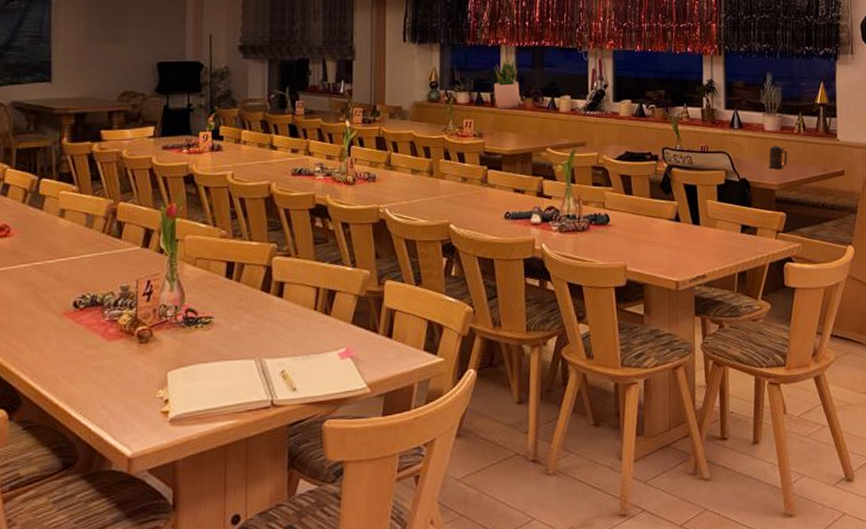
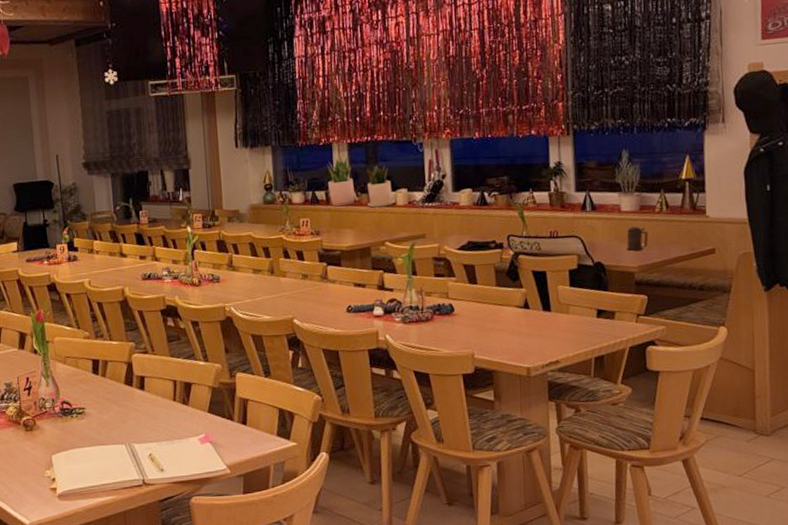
planter: none [532,70,559,113] -> present [366,165,396,208]

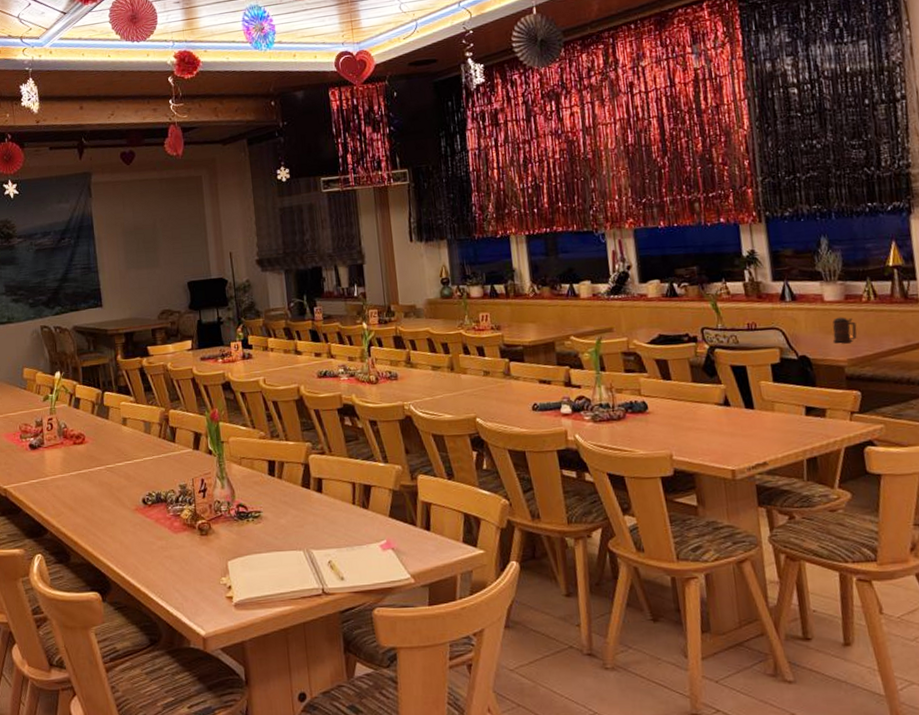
planter: present [327,155,355,207] -> none [505,247,536,301]
planter: present [366,165,396,208] -> none [546,257,579,301]

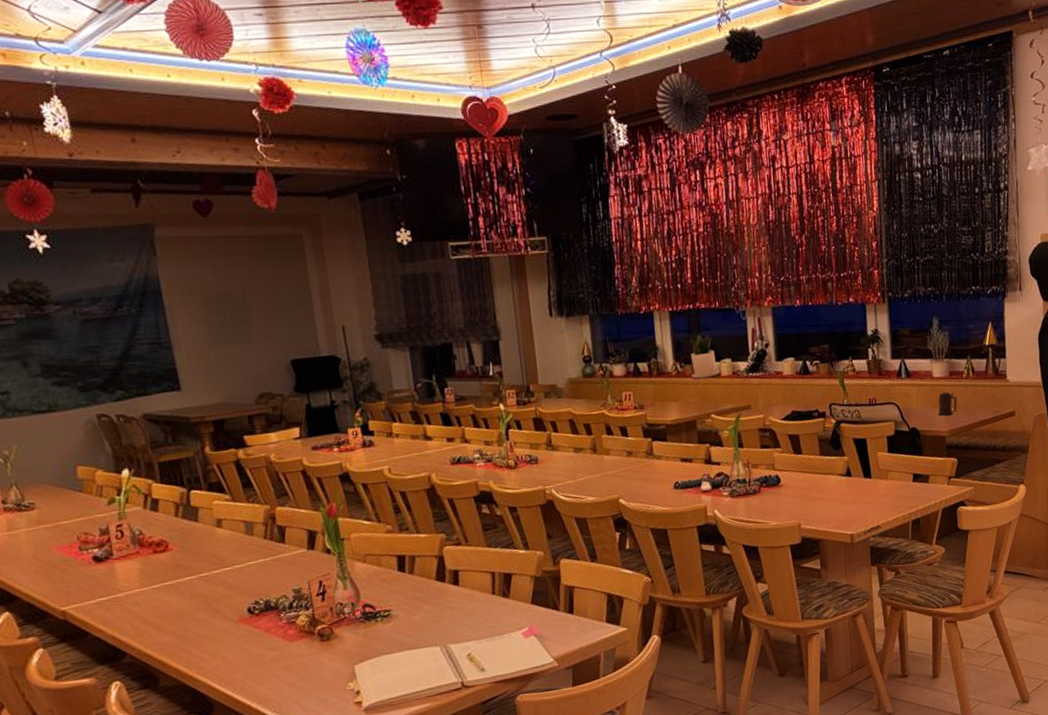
planter: none [546,257,579,301] -> present [689,334,720,379]

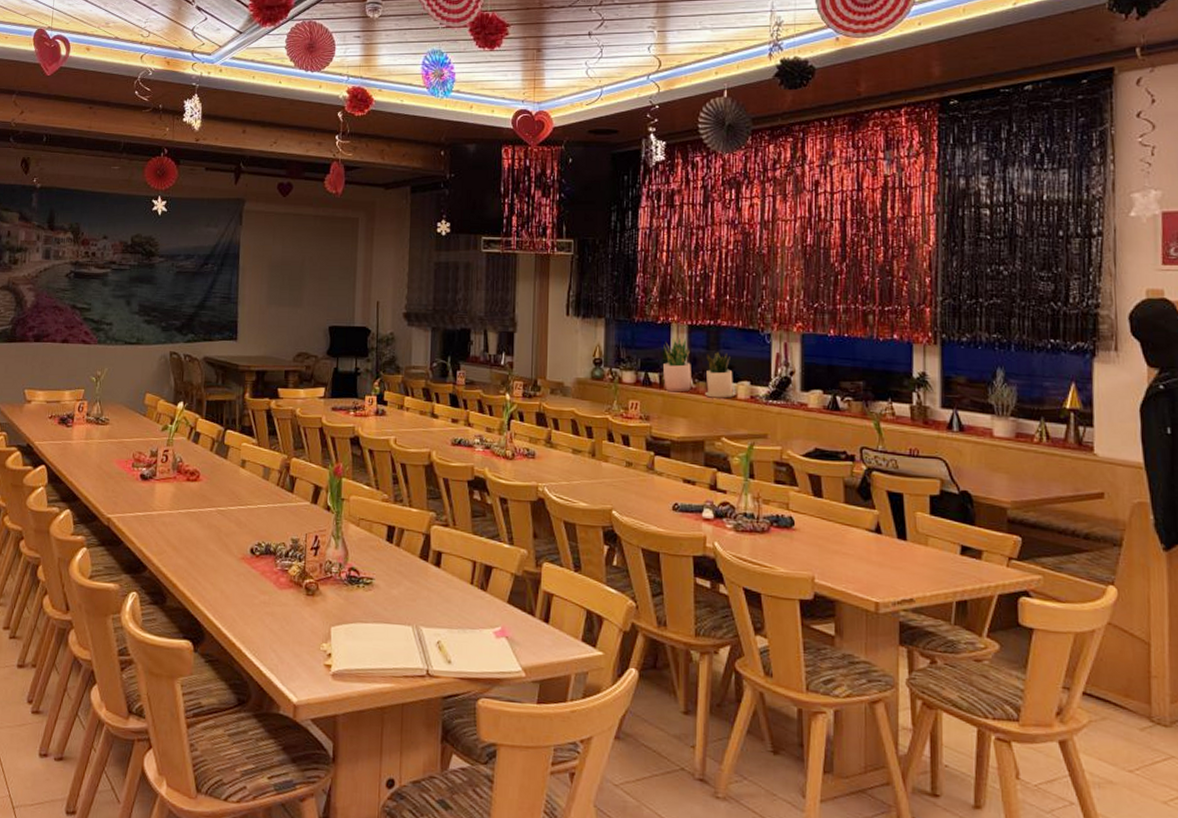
planter: none [649,324,679,379] -> present [663,337,691,393]
beer mug: present [938,391,958,416] -> none [999,455,1025,485]

